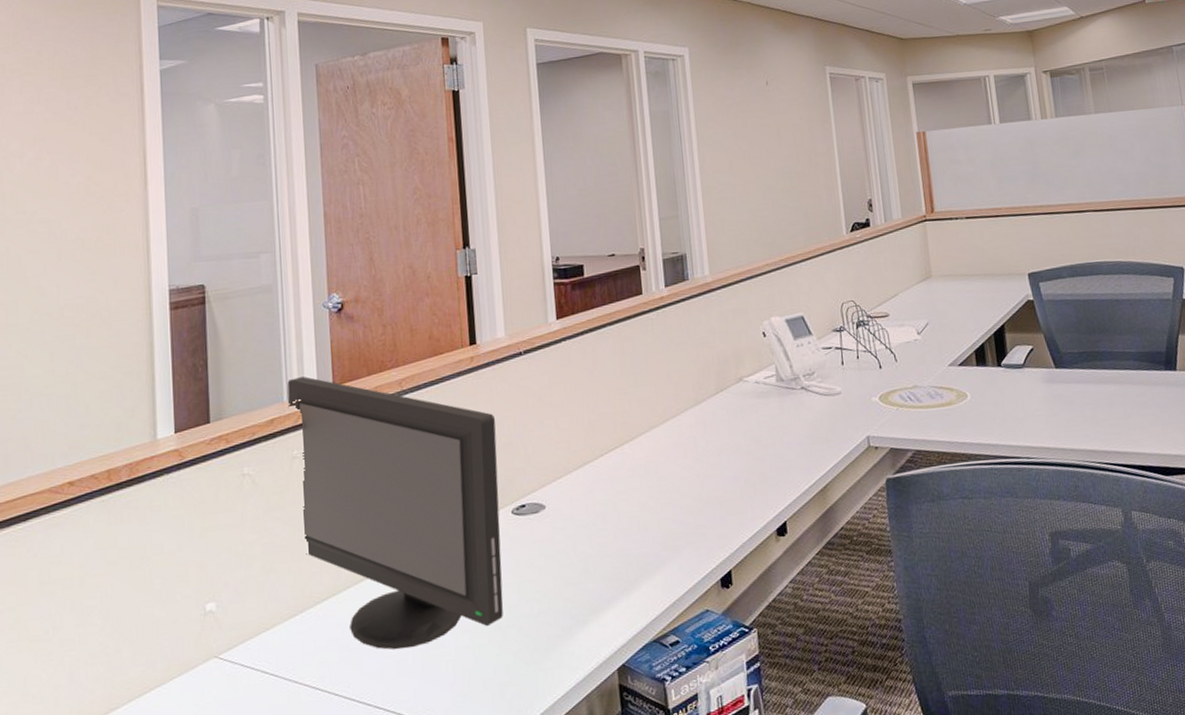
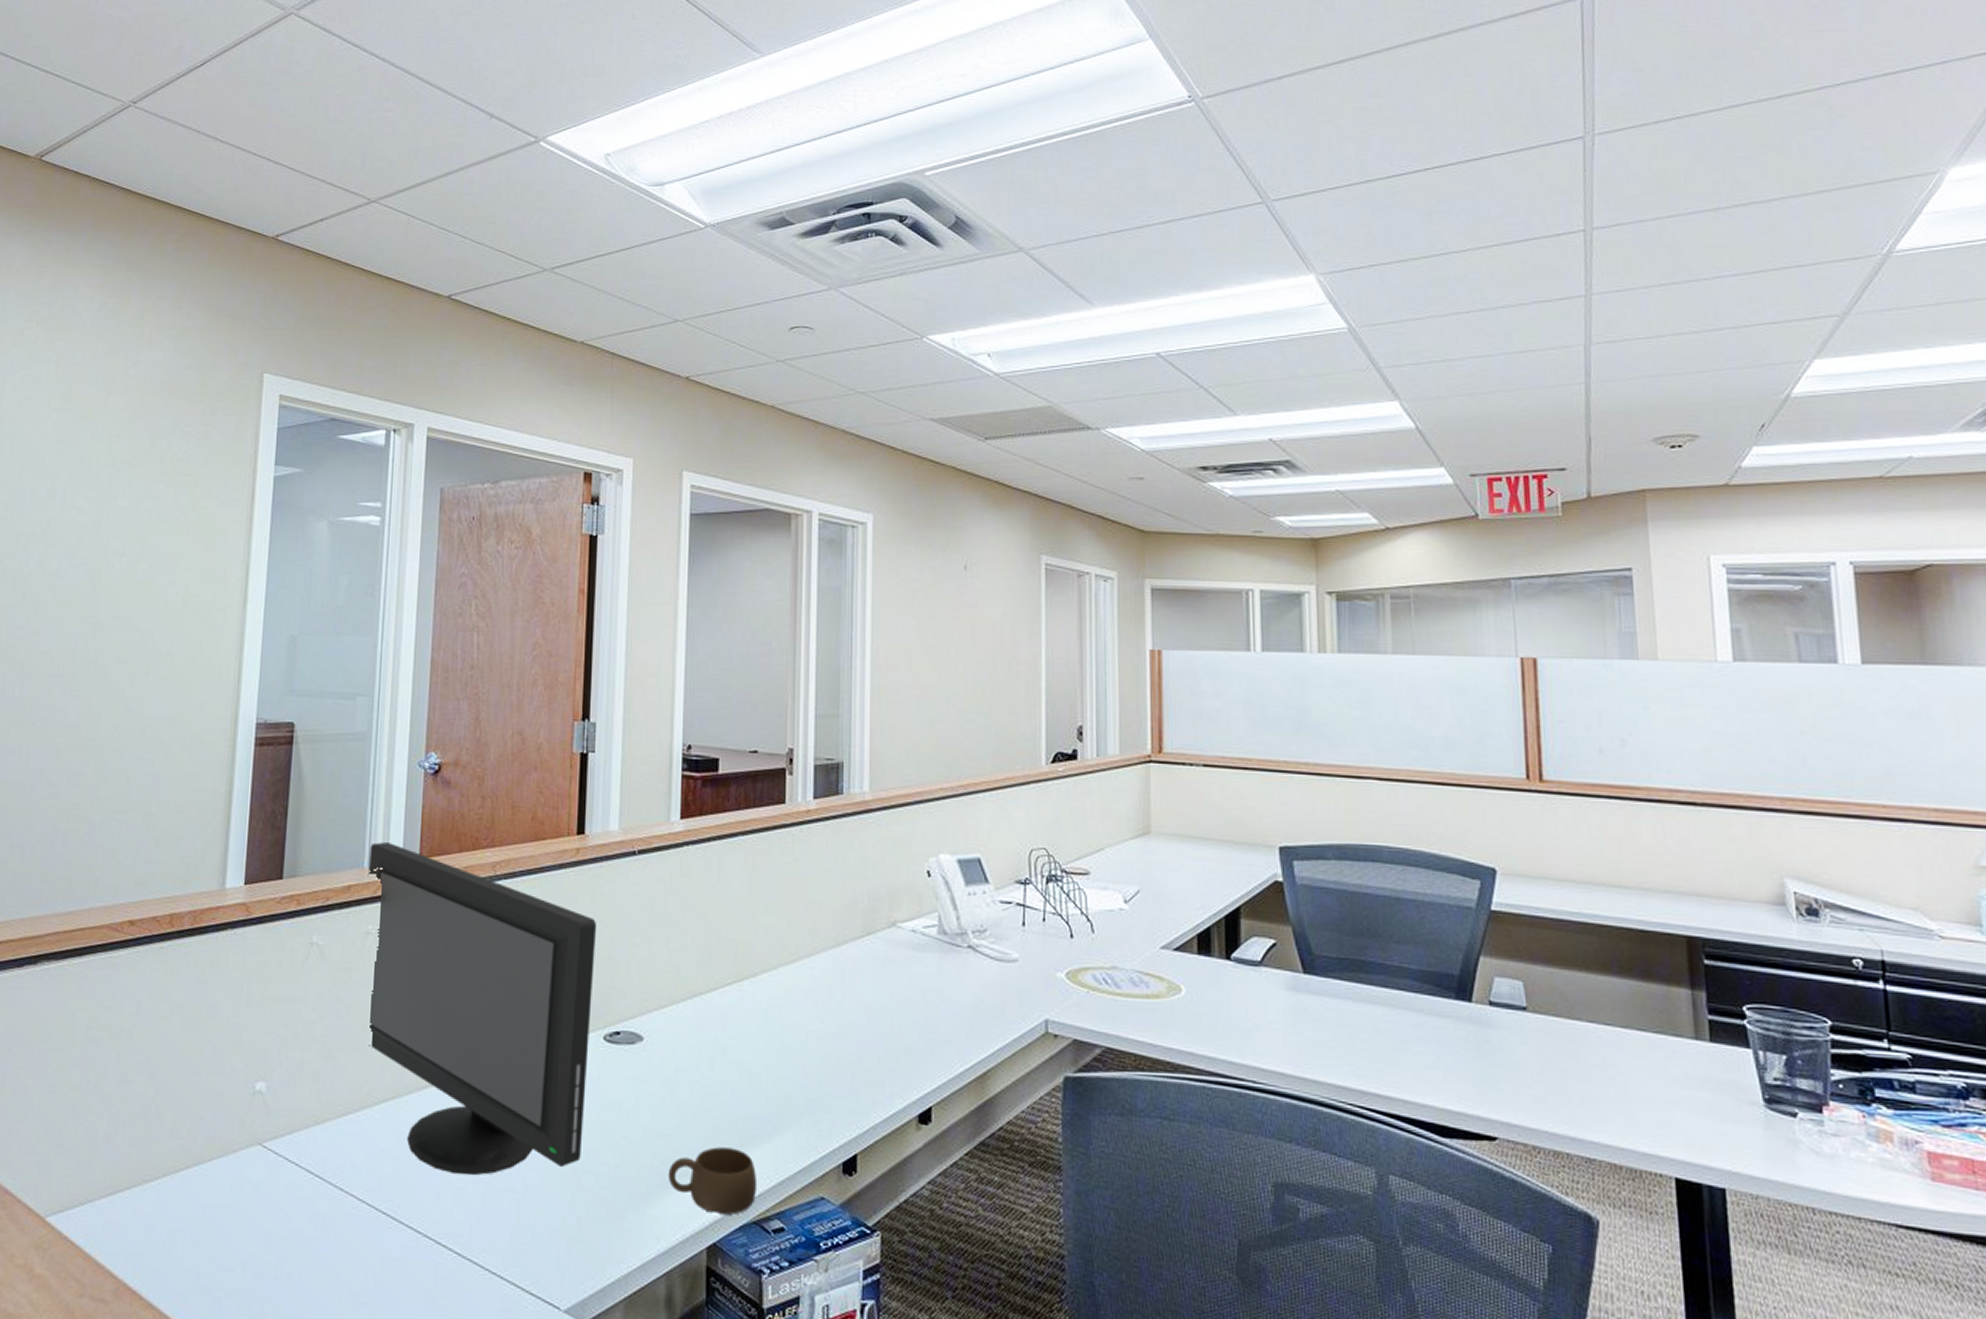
cup: none [578,583,654,640] -> present [667,1147,758,1215]

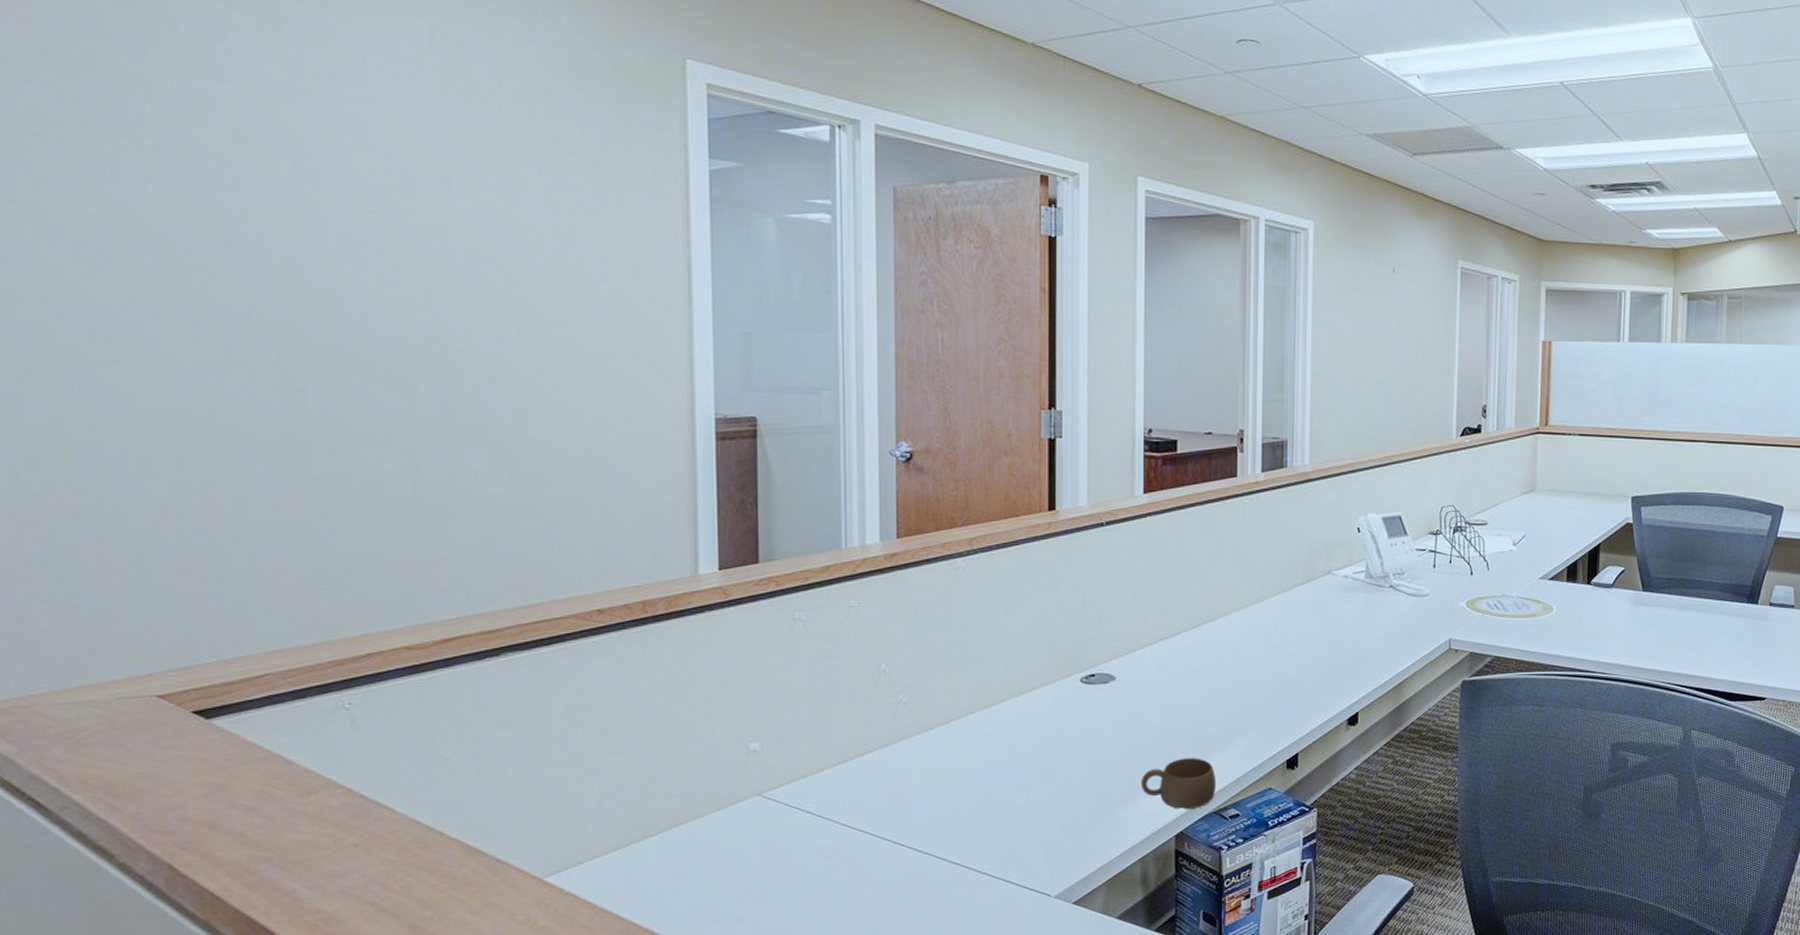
computer monitor: present [367,842,597,1176] -> none [845,525,1071,802]

